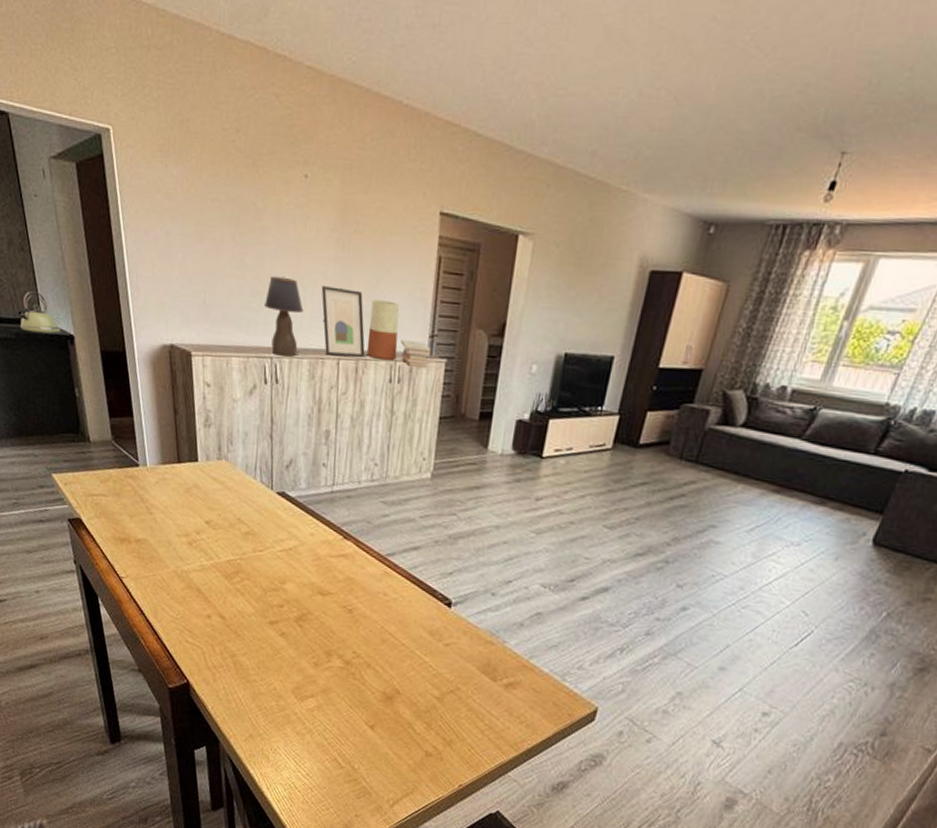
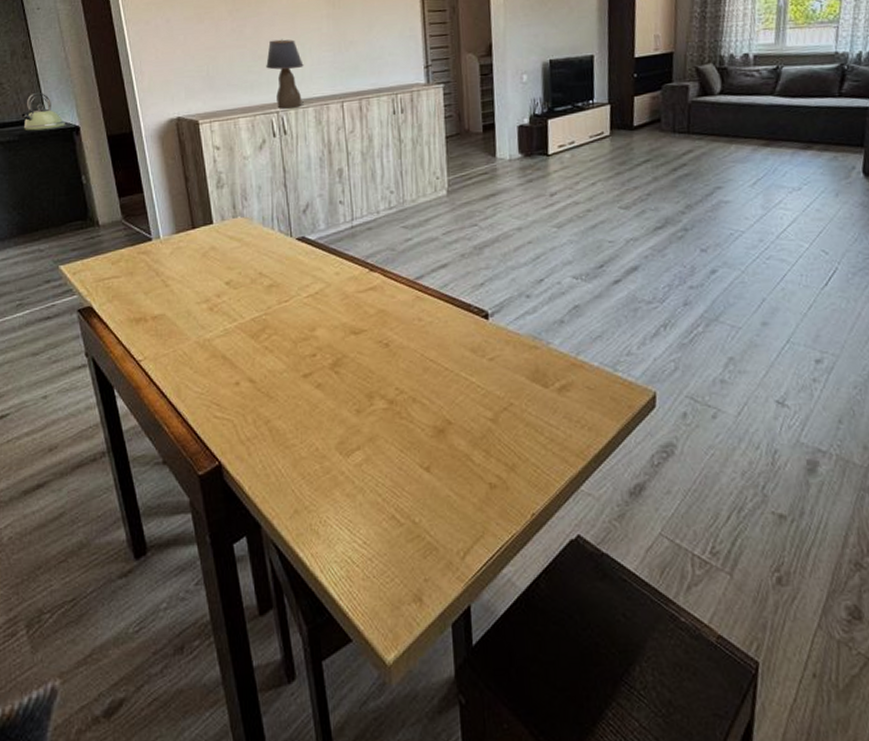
picture frame: present [321,286,365,357] -> none [318,39,367,101]
vase: present [366,299,400,361] -> none [366,43,397,96]
books: present [401,340,432,369] -> none [399,73,429,97]

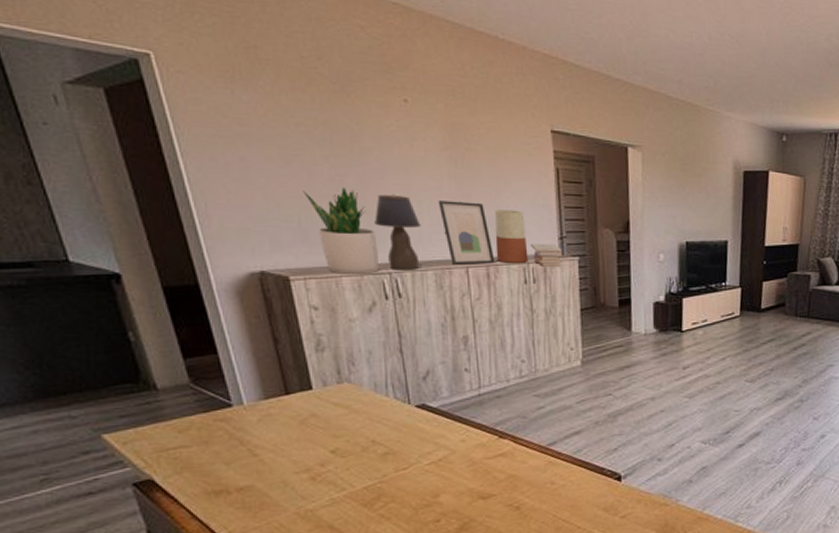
kettle: present [19,92,66,132] -> none [25,228,100,277]
planter: none [211,36,269,117] -> present [303,187,379,275]
picture frame: none [318,39,367,101] -> present [438,201,495,265]
vase: none [366,43,397,96] -> present [494,210,529,264]
books: none [399,73,429,97] -> present [531,244,563,268]

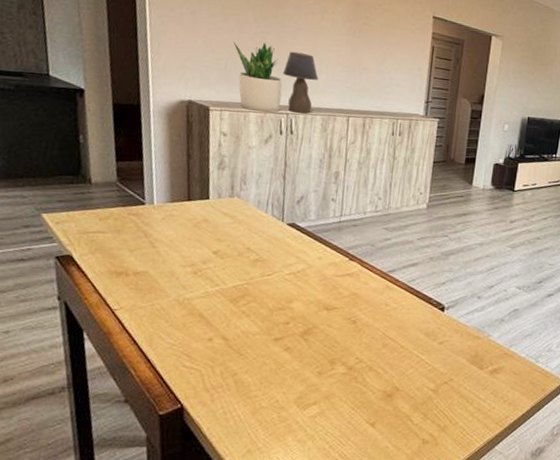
picture frame: present [438,201,495,265] -> none [335,61,372,116]
vase: present [494,210,529,264] -> none [372,73,401,119]
books: present [531,244,563,268] -> none [402,104,427,126]

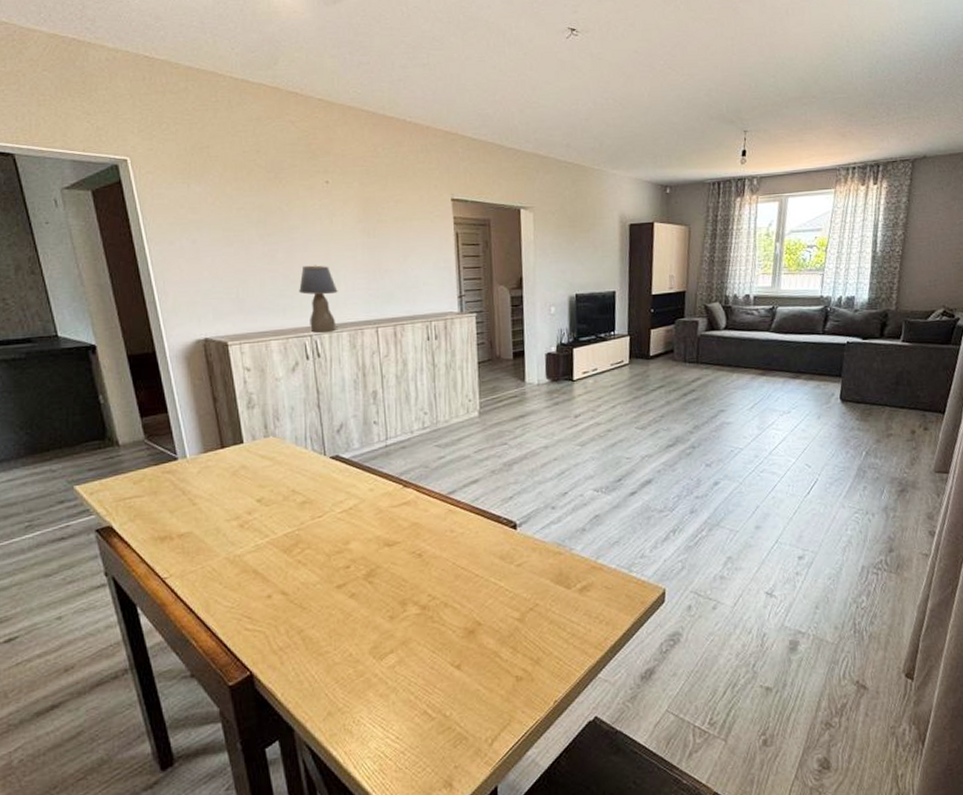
planter: present [233,42,282,113] -> none [241,261,302,339]

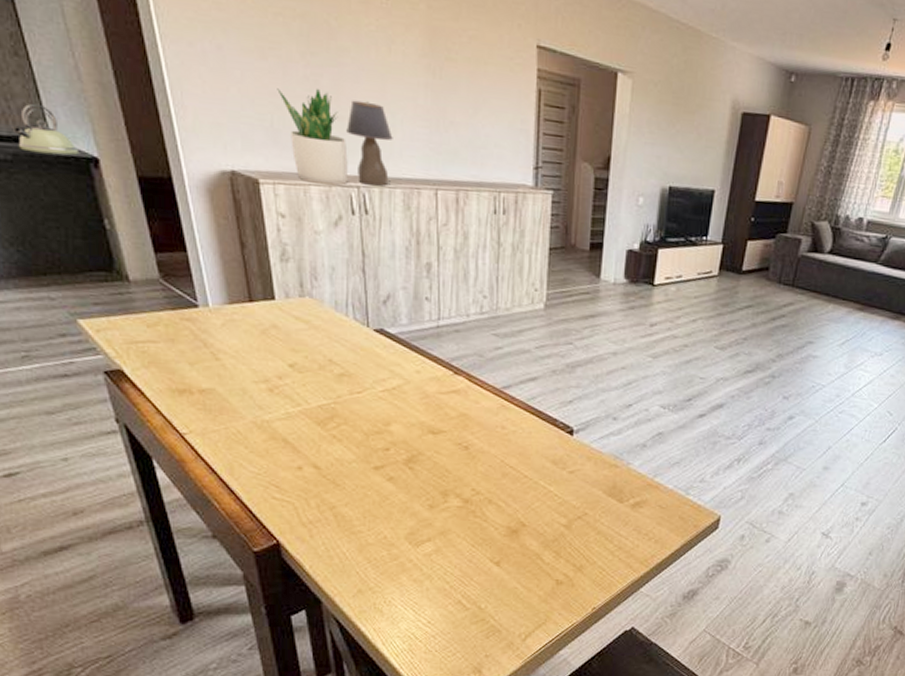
kettle: none [26,309,81,350] -> present [11,103,80,156]
planter: none [241,261,302,339] -> present [277,88,348,186]

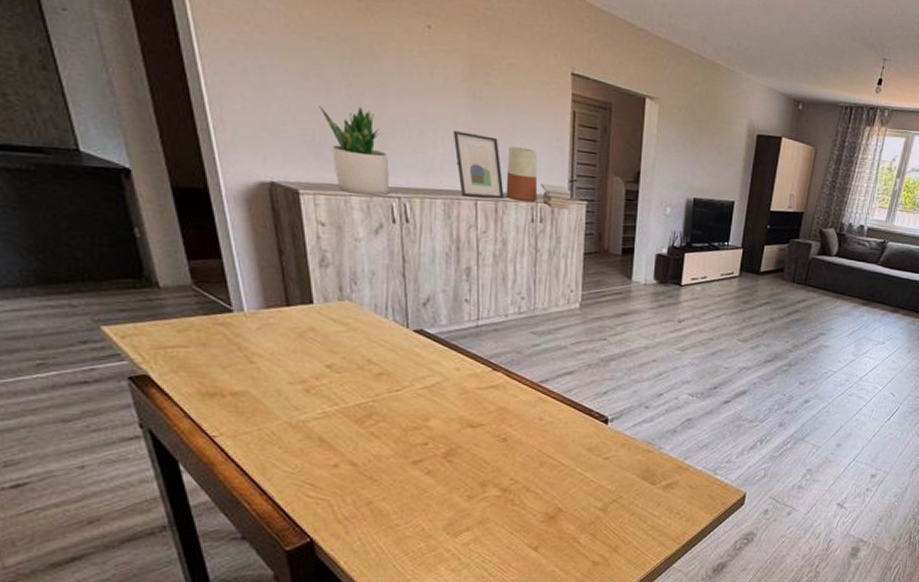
kettle: present [11,103,80,156] -> none [36,115,110,167]
table lamp: present [346,100,393,187] -> none [388,118,434,198]
picture frame: none [412,113,465,188] -> present [452,131,504,199]
vase: none [467,129,501,192] -> present [506,146,538,203]
books: none [504,171,537,201] -> present [541,184,572,210]

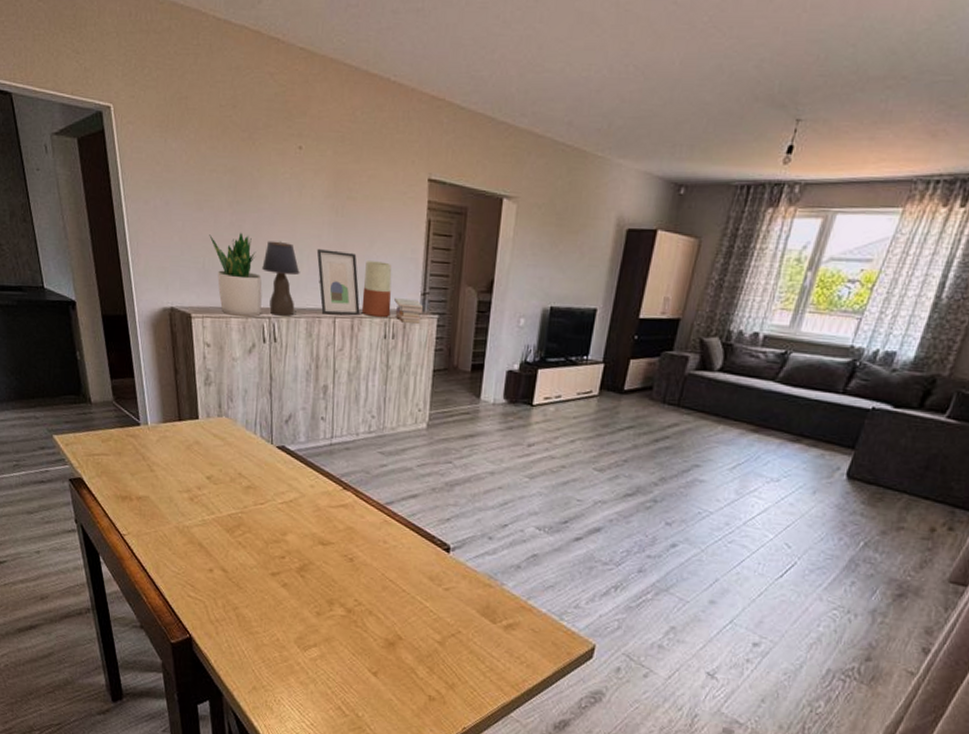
table lamp: none [388,118,434,198] -> present [262,241,300,317]

